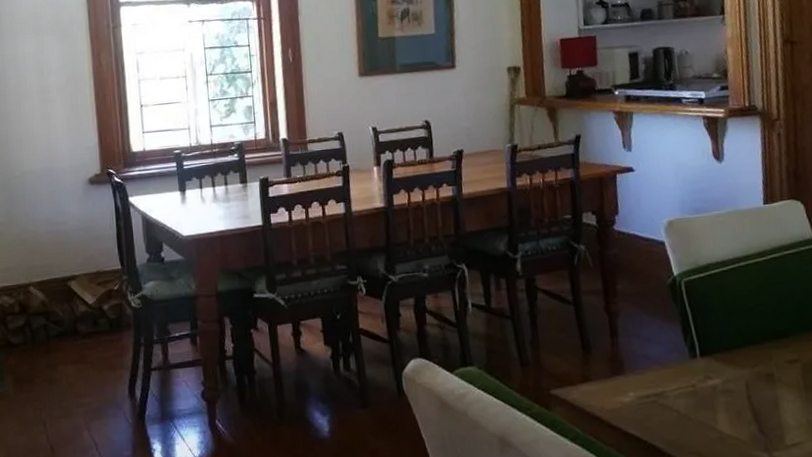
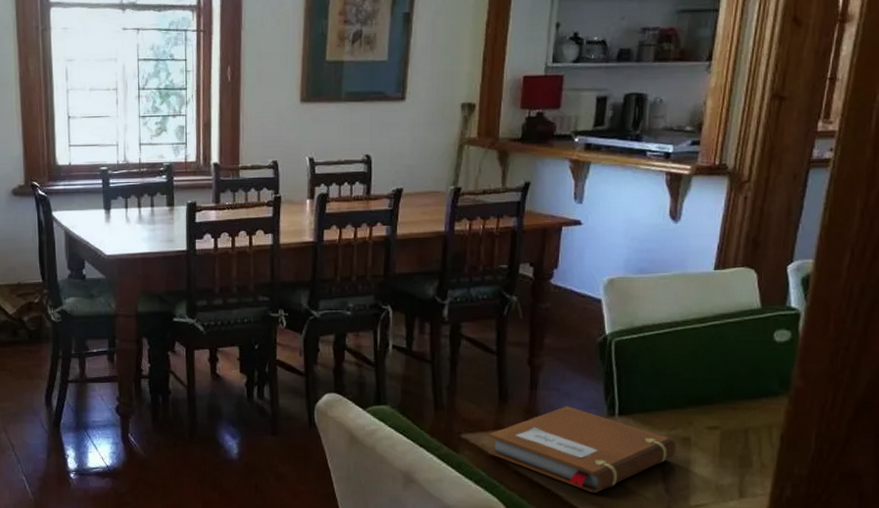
notebook: none [577,351,763,441] -> present [487,406,677,493]

